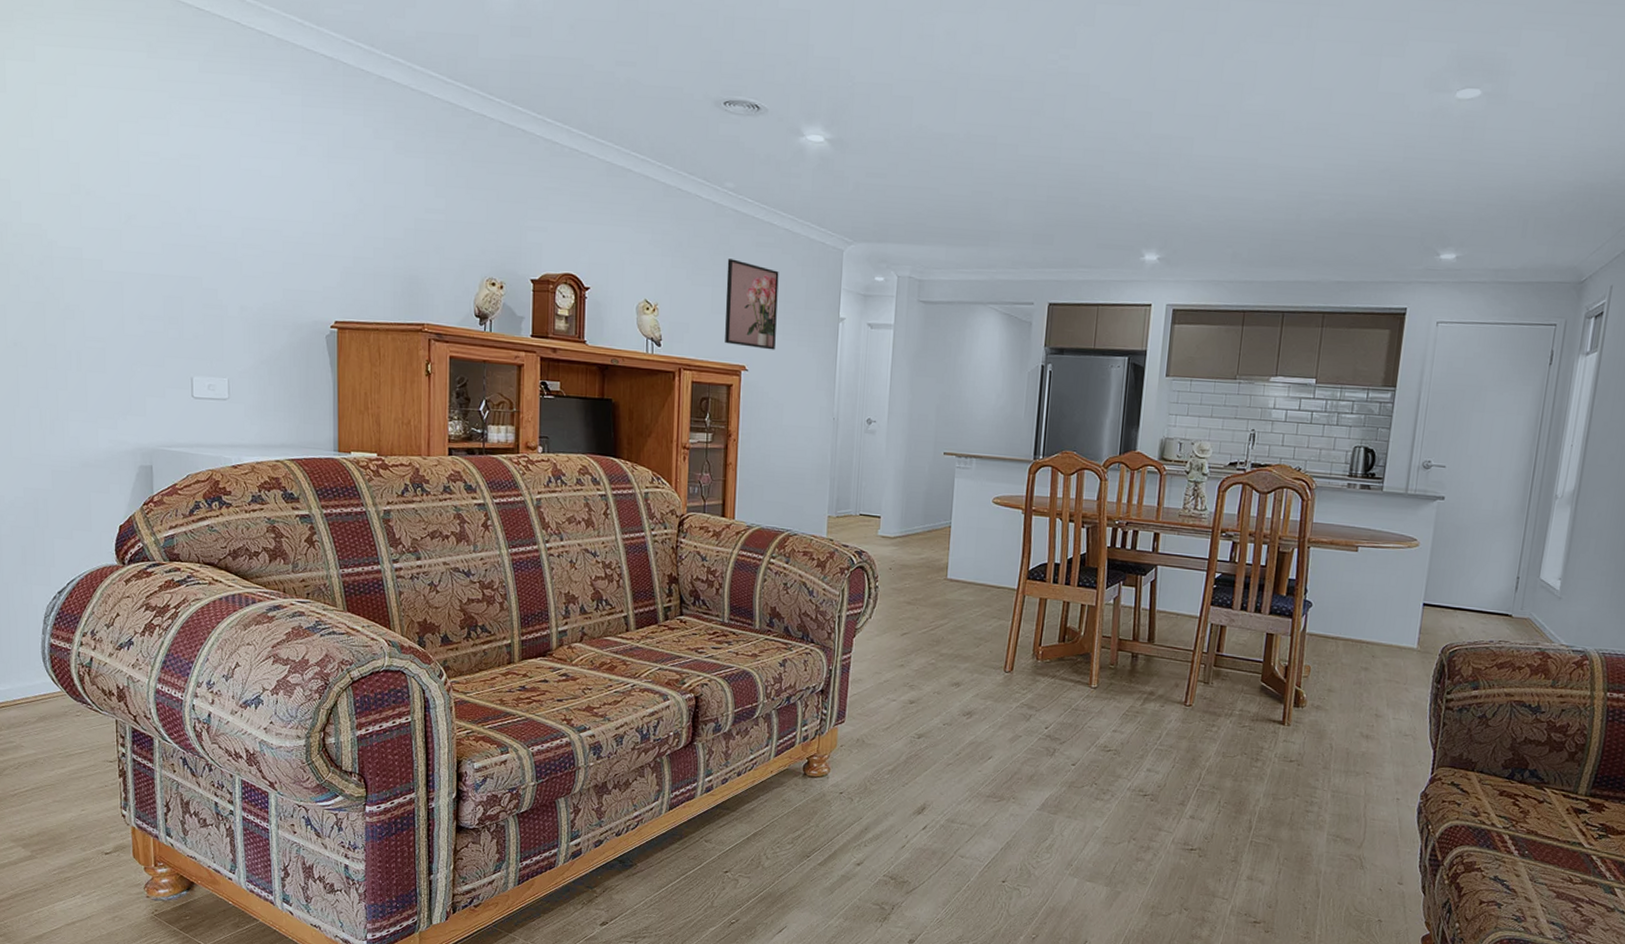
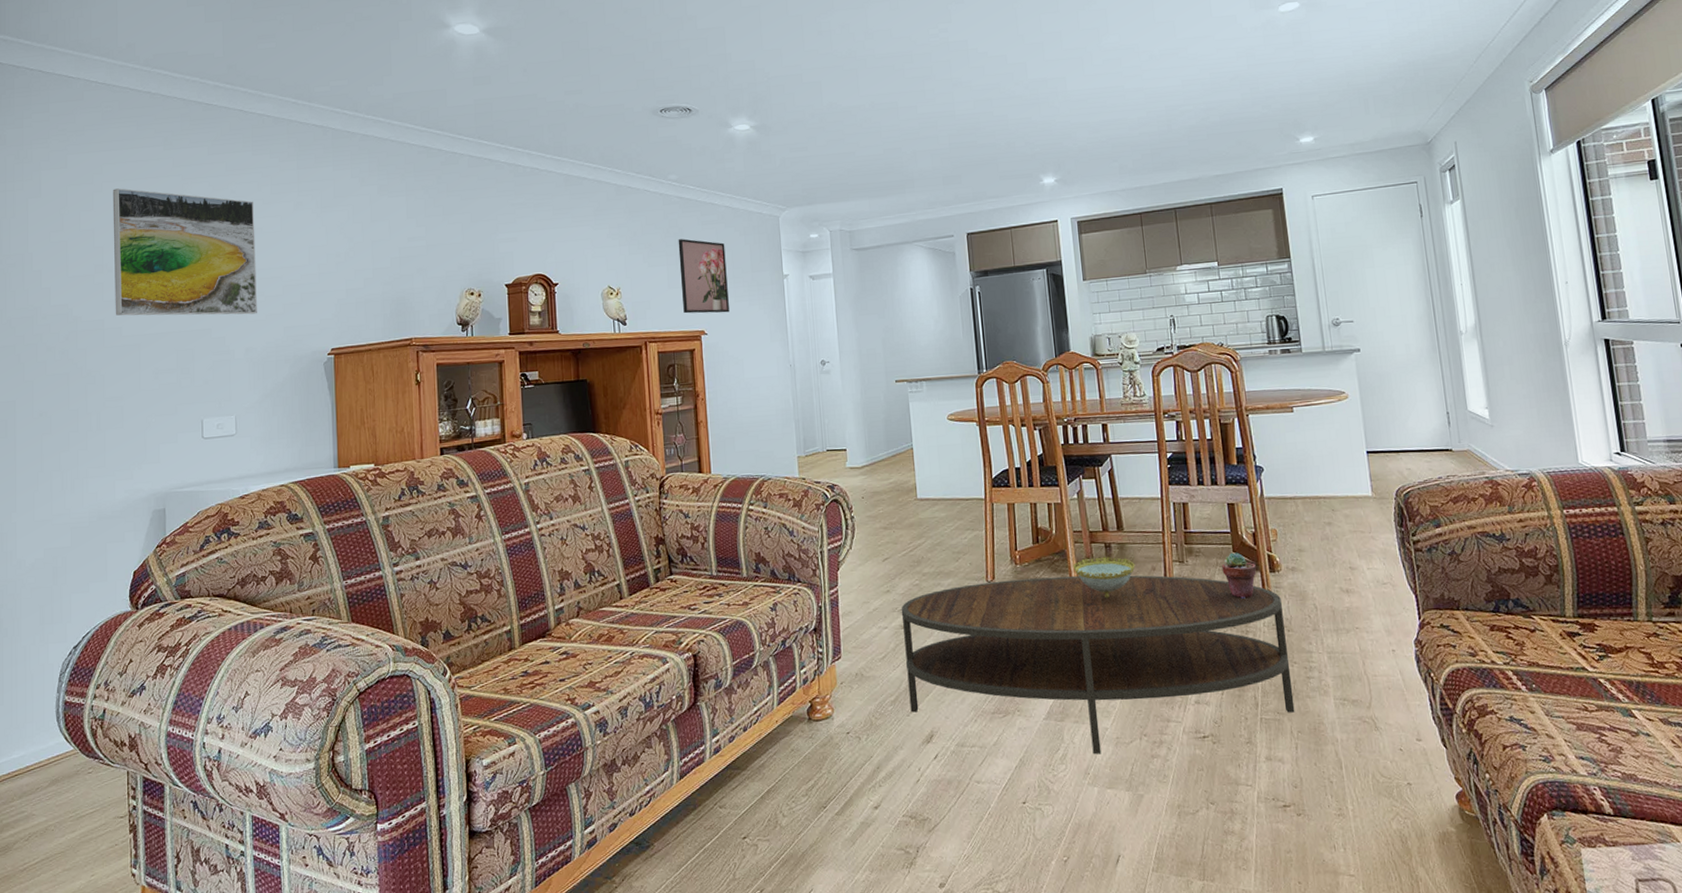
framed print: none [89,96,254,269] -> present [112,188,257,316]
coffee table: none [906,671,1299,850] -> present [901,575,1295,755]
decorative bowl: none [1095,664,1159,706] -> present [1073,556,1135,598]
potted succulent: none [1245,682,1281,728] -> present [1222,552,1257,599]

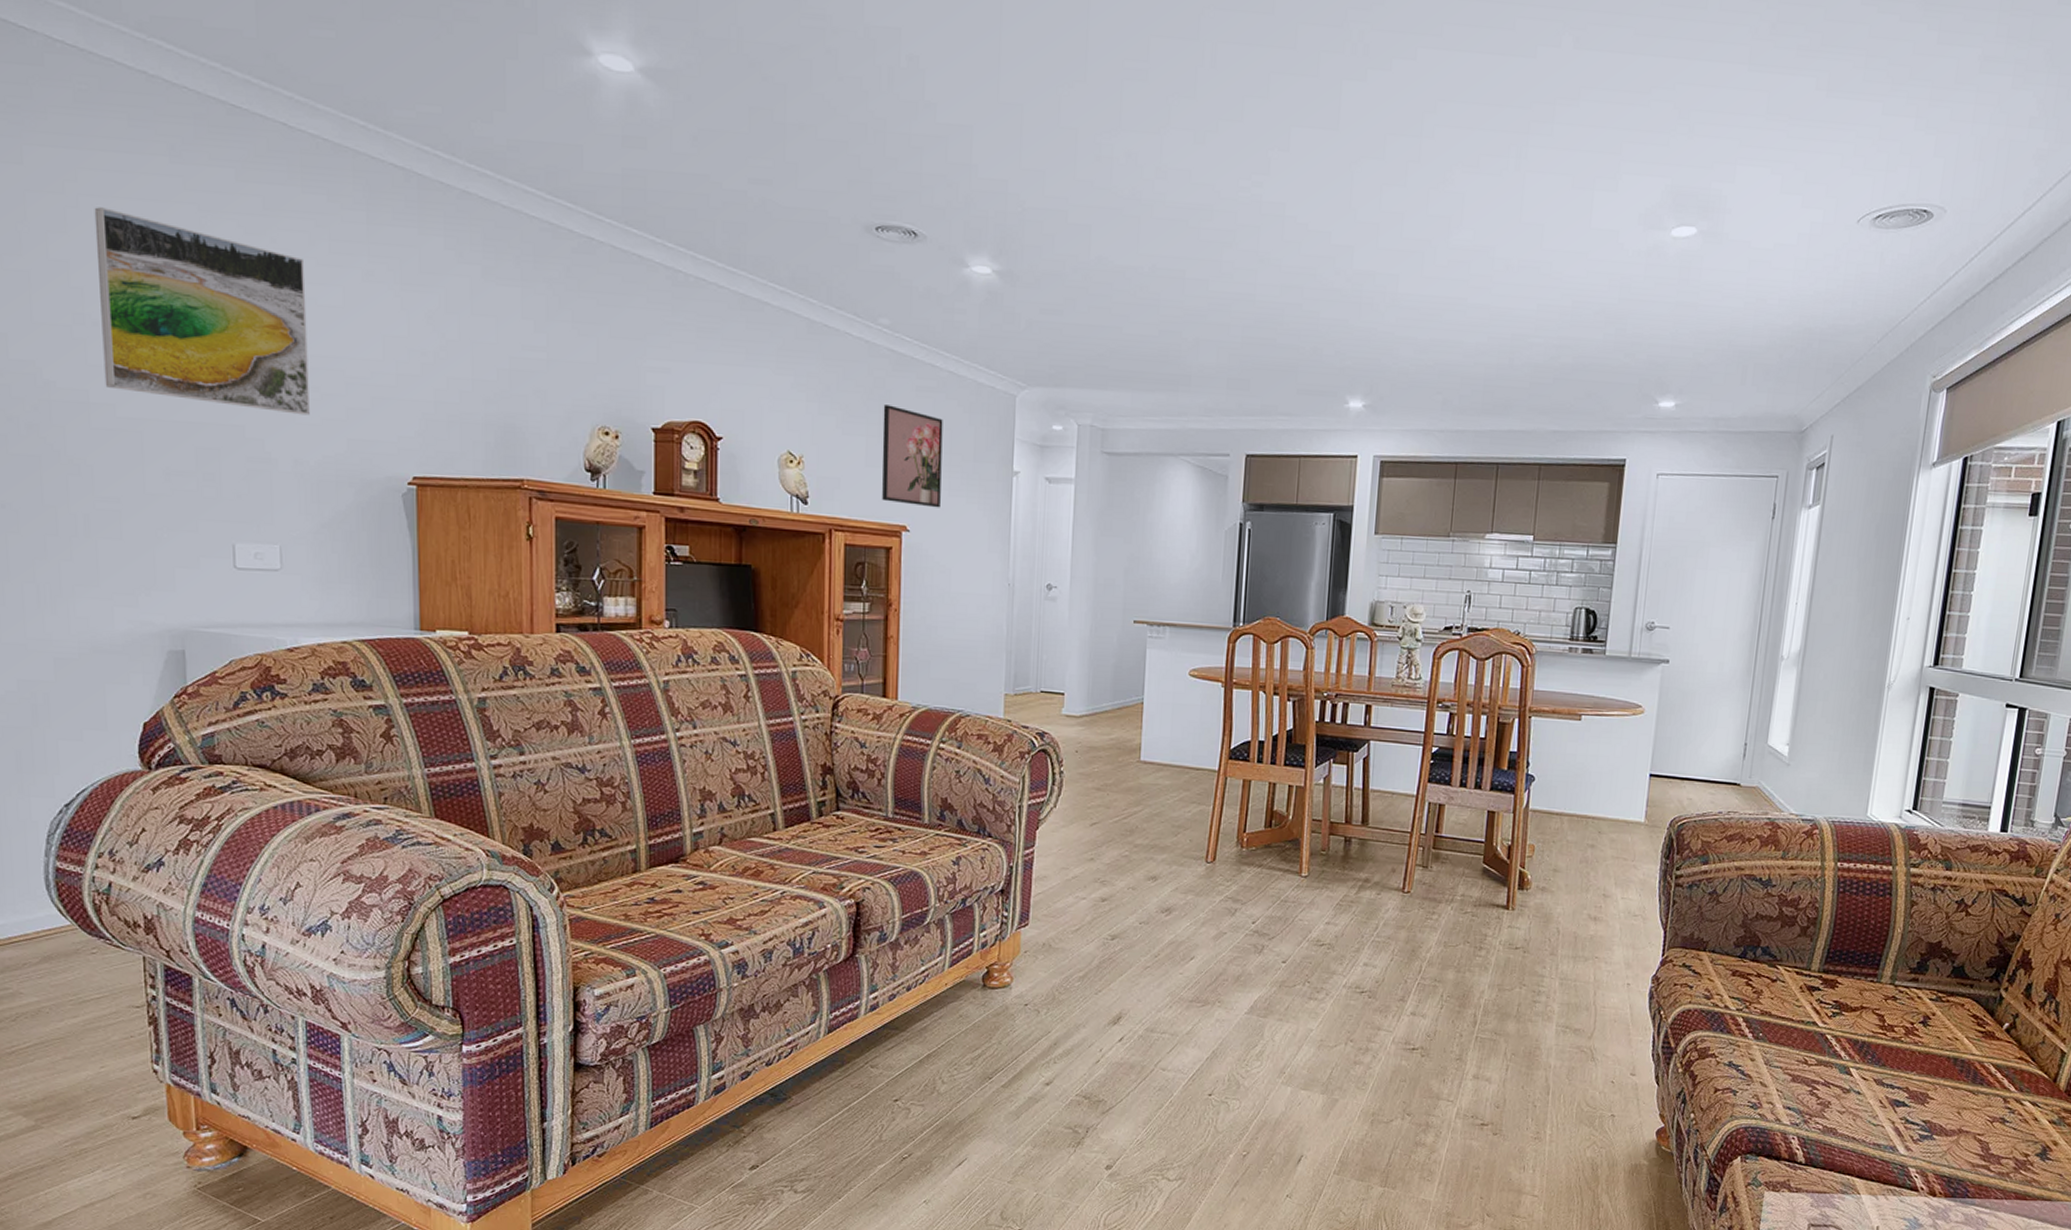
coffee table: present [901,575,1295,755] -> none [1099,863,1524,1055]
decorative bowl: present [1073,556,1135,598] -> none [1305,850,1374,896]
potted succulent: present [1222,552,1257,599] -> none [1467,864,1504,914]

